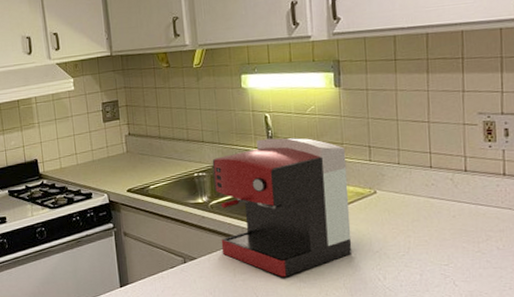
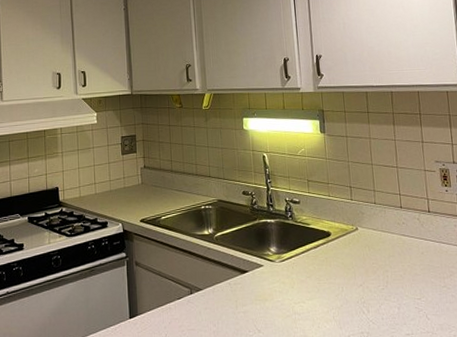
coffee maker: present [212,138,352,277] -> none [217,176,340,309]

